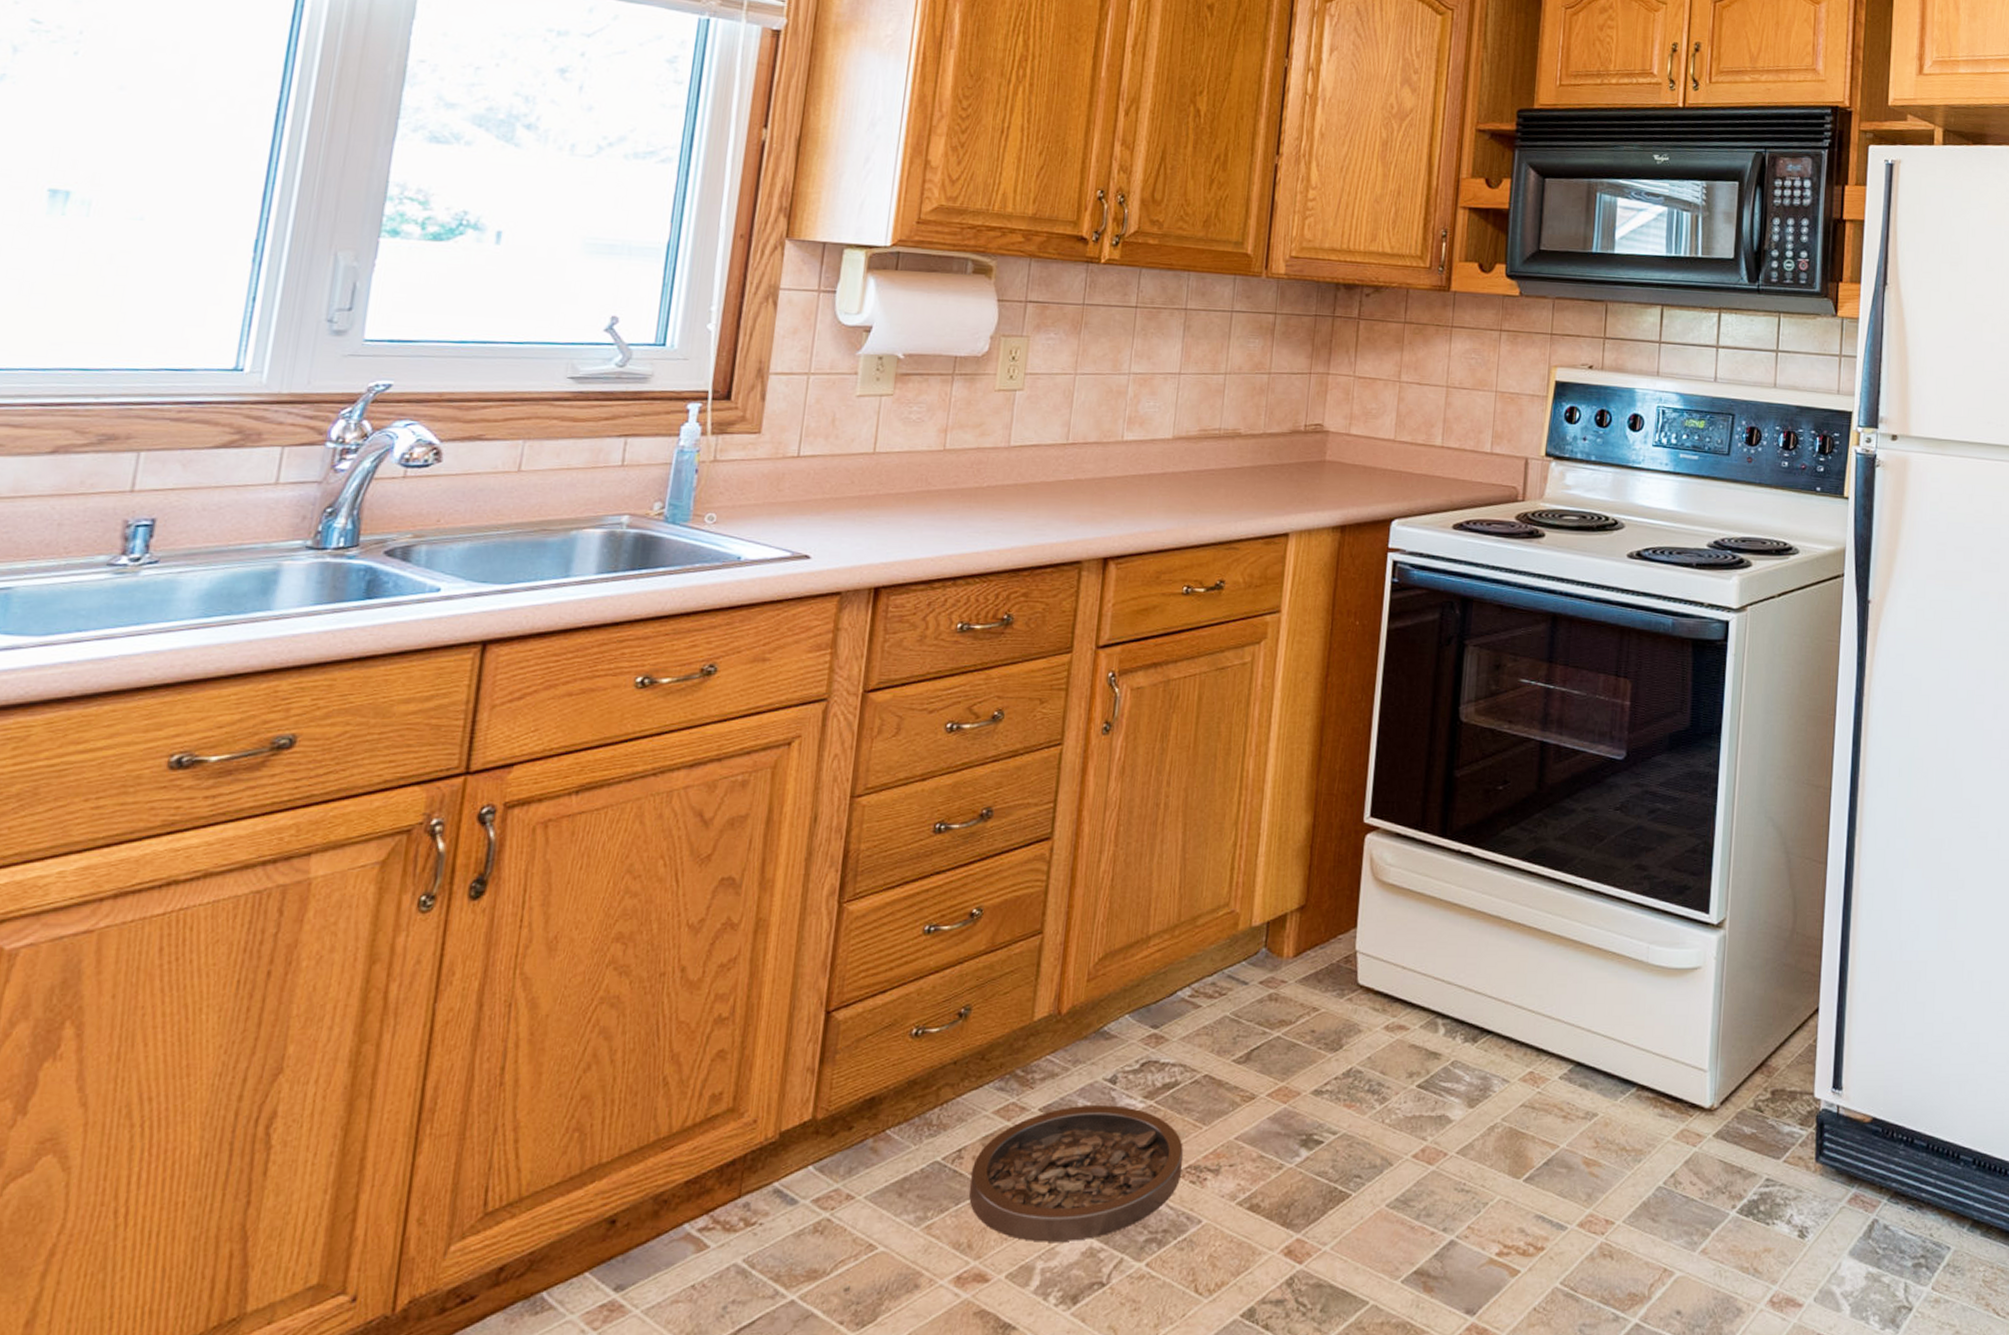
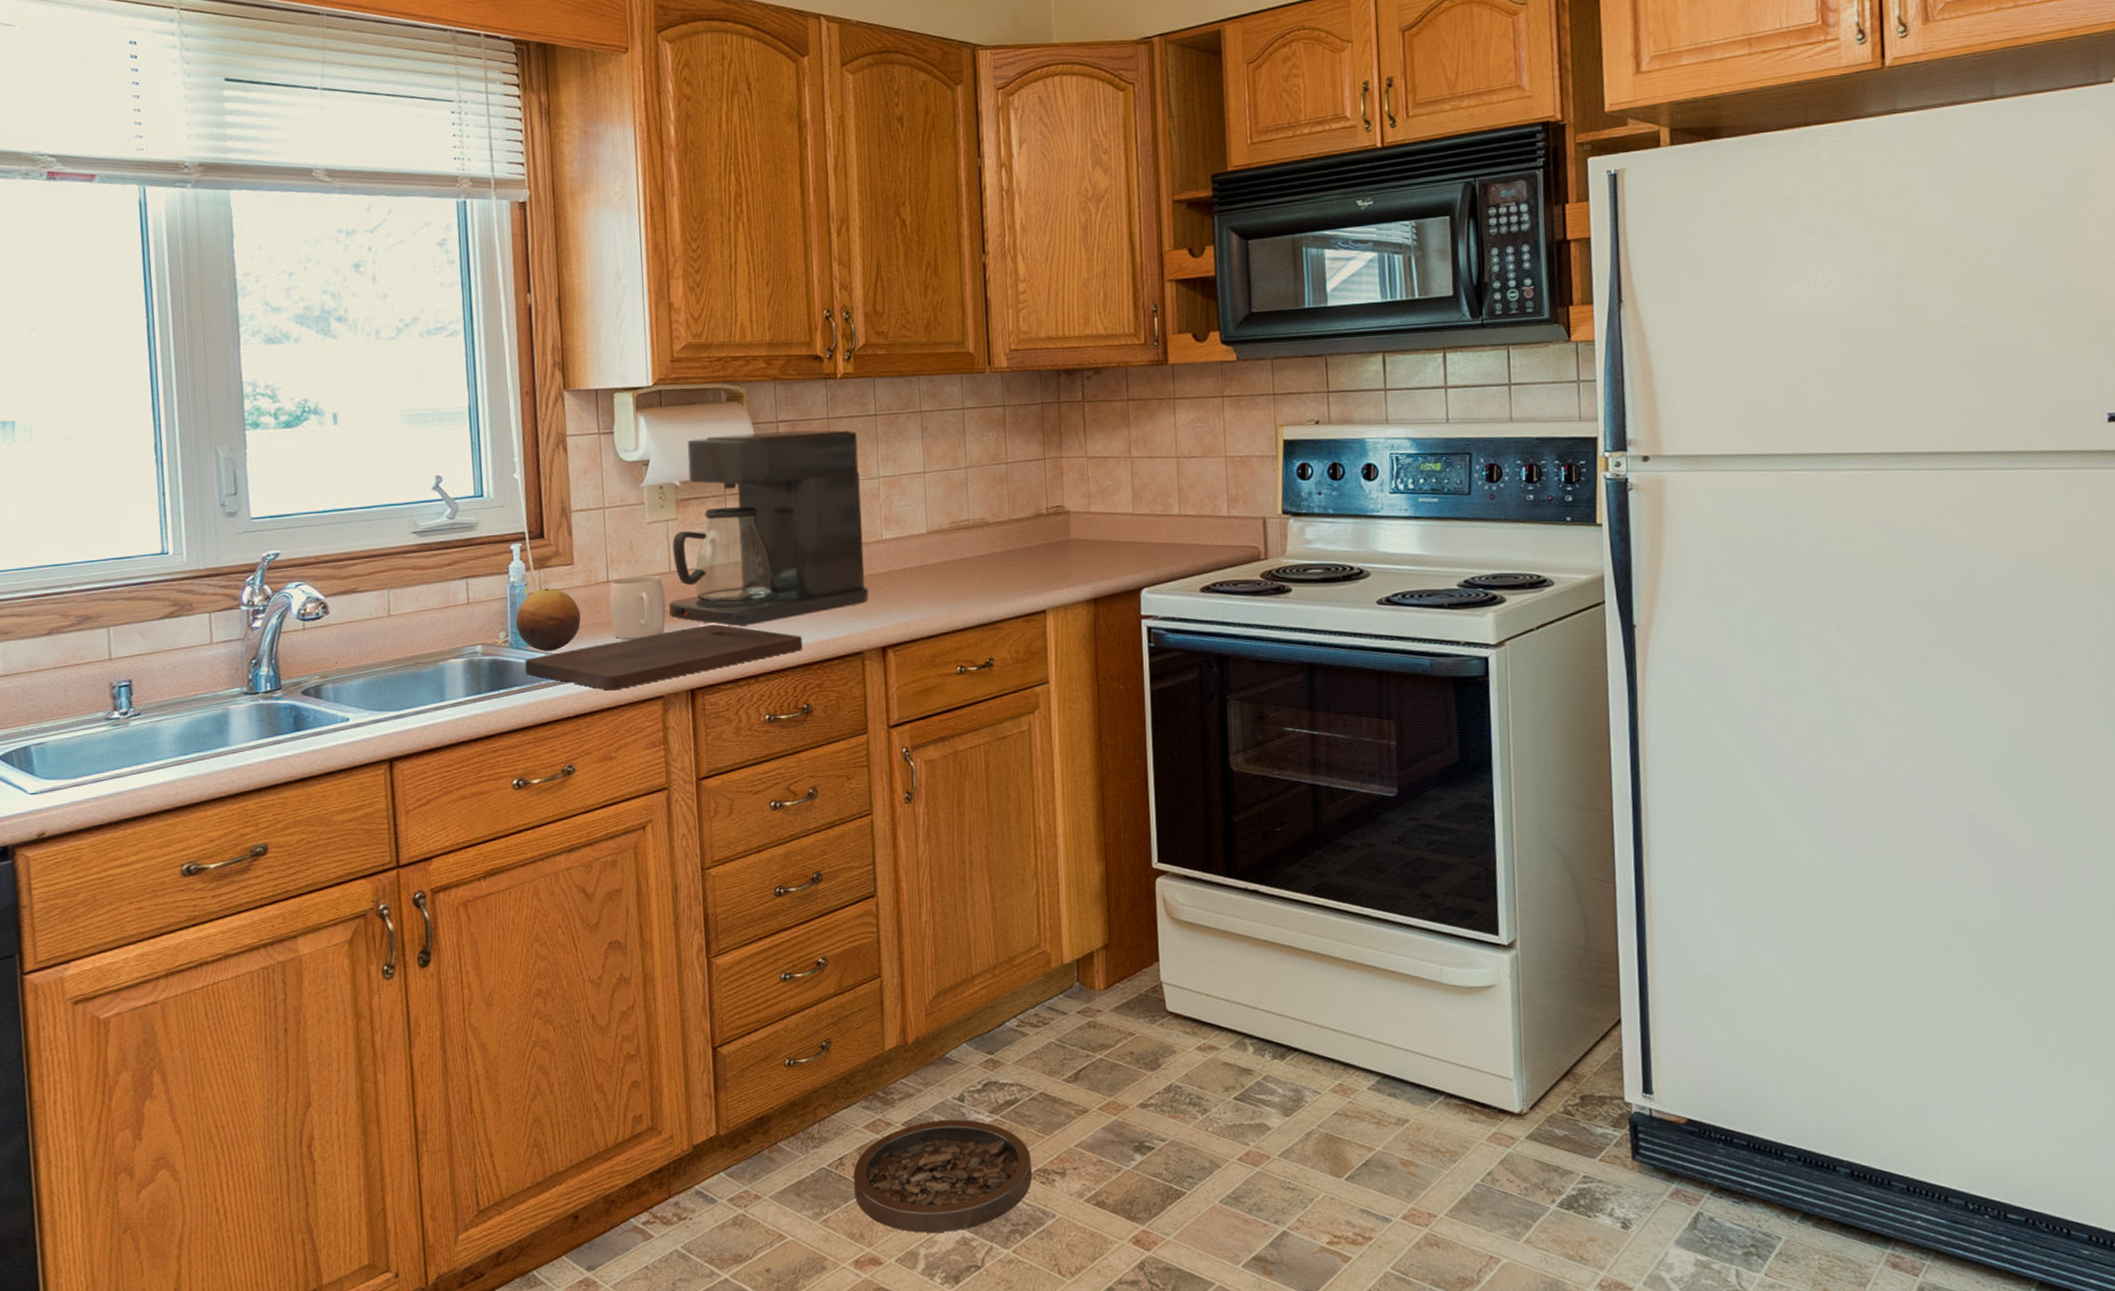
fruit: none [676,457,758,530] -> present [516,588,581,652]
cutting board: none [677,516,1015,581] -> present [525,624,803,691]
mug: none [792,453,864,525] -> present [609,575,666,639]
coffee maker: none [864,309,1112,522] -> present [668,430,869,627]

